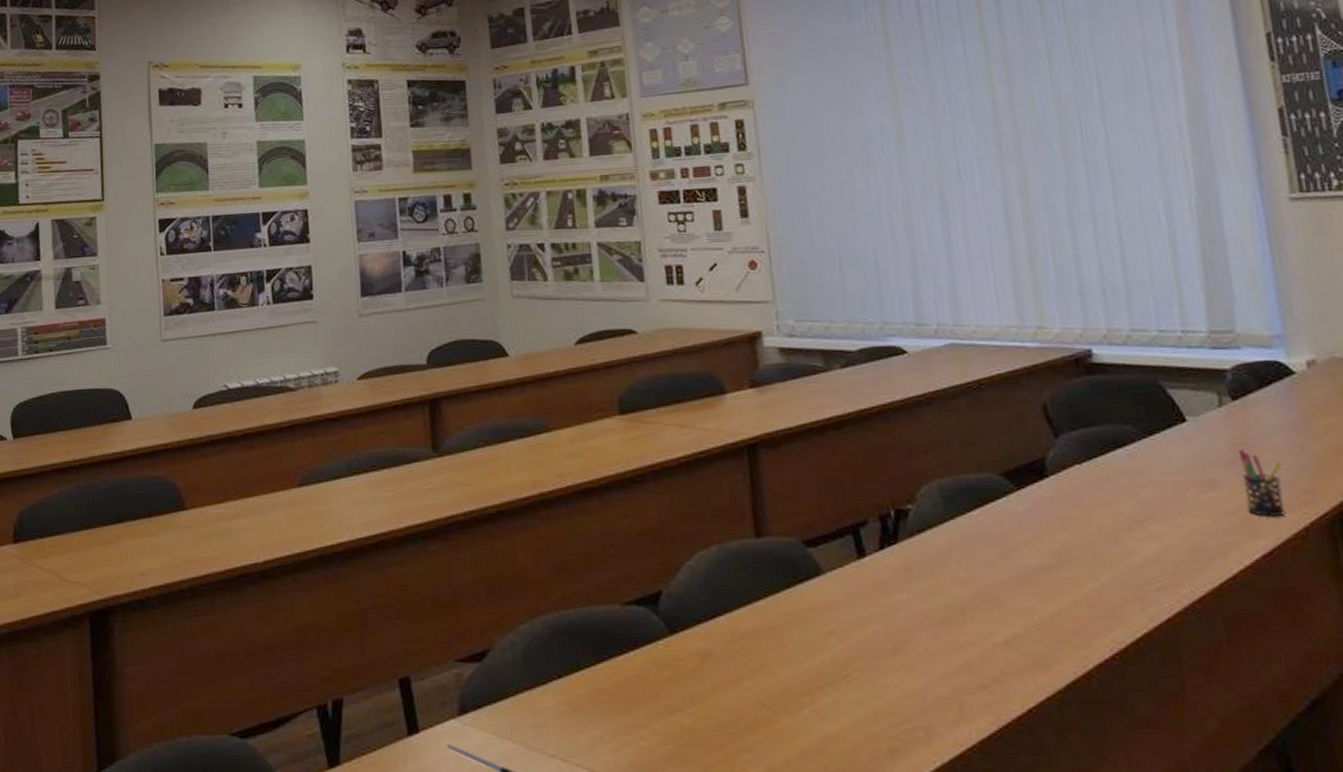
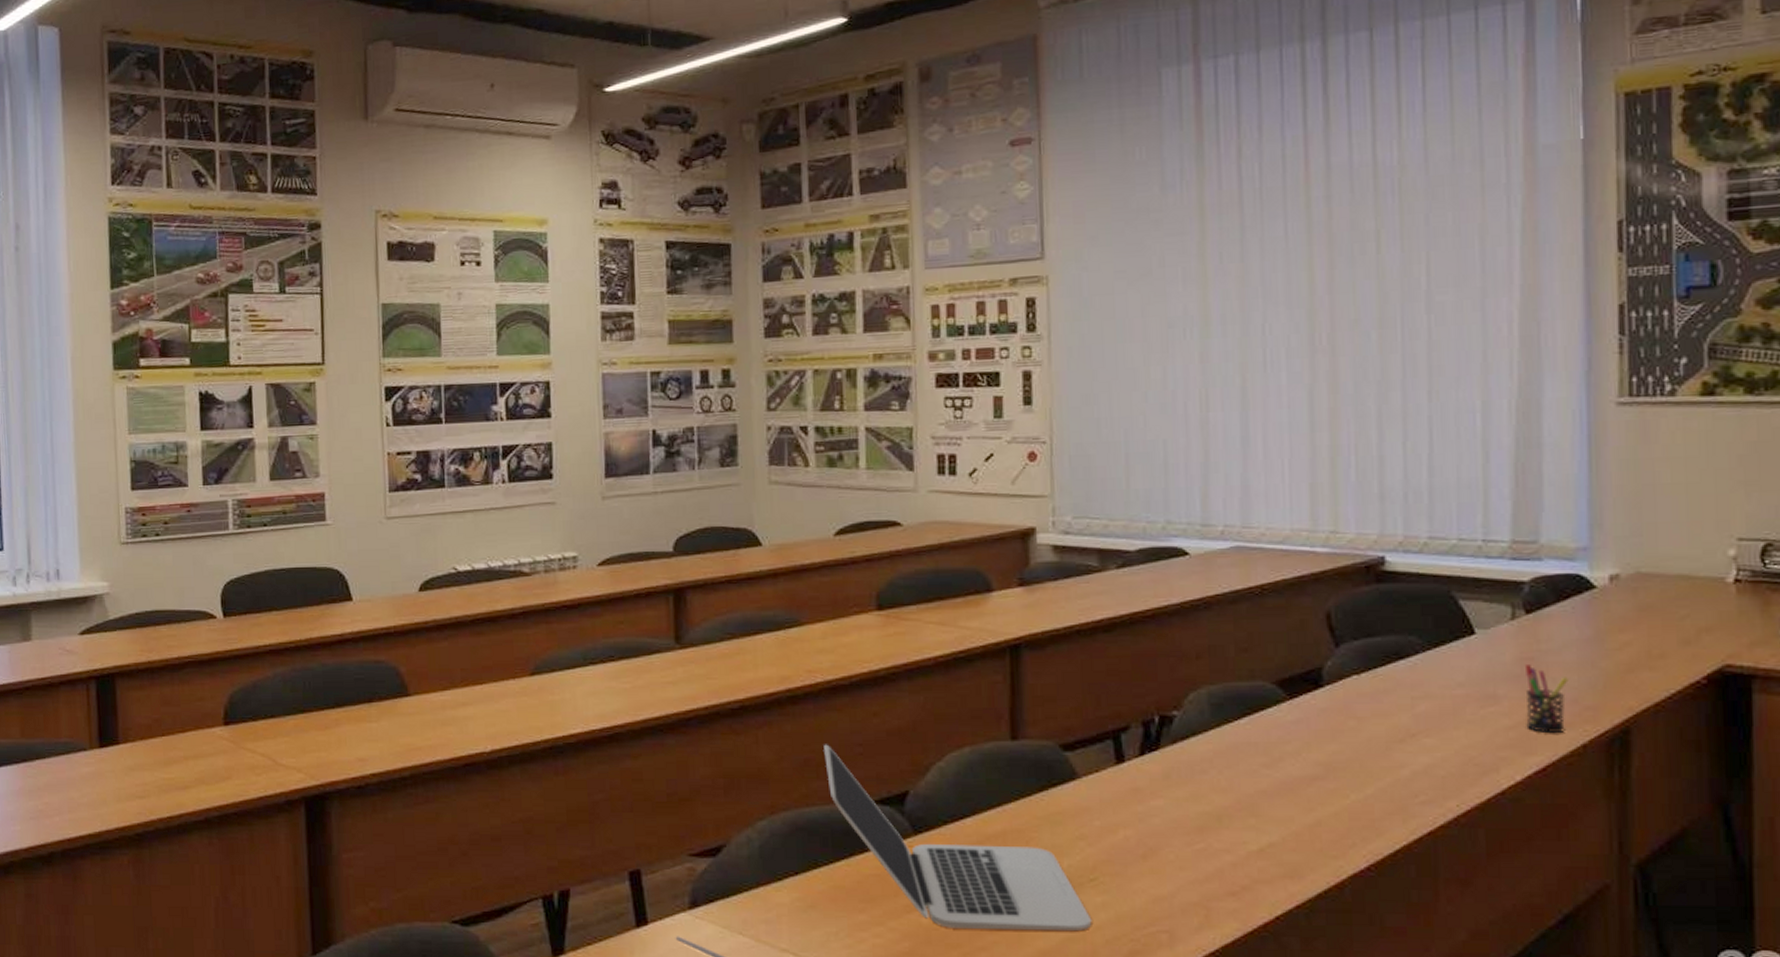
laptop: none [578,546,850,730] -> present [824,744,1092,932]

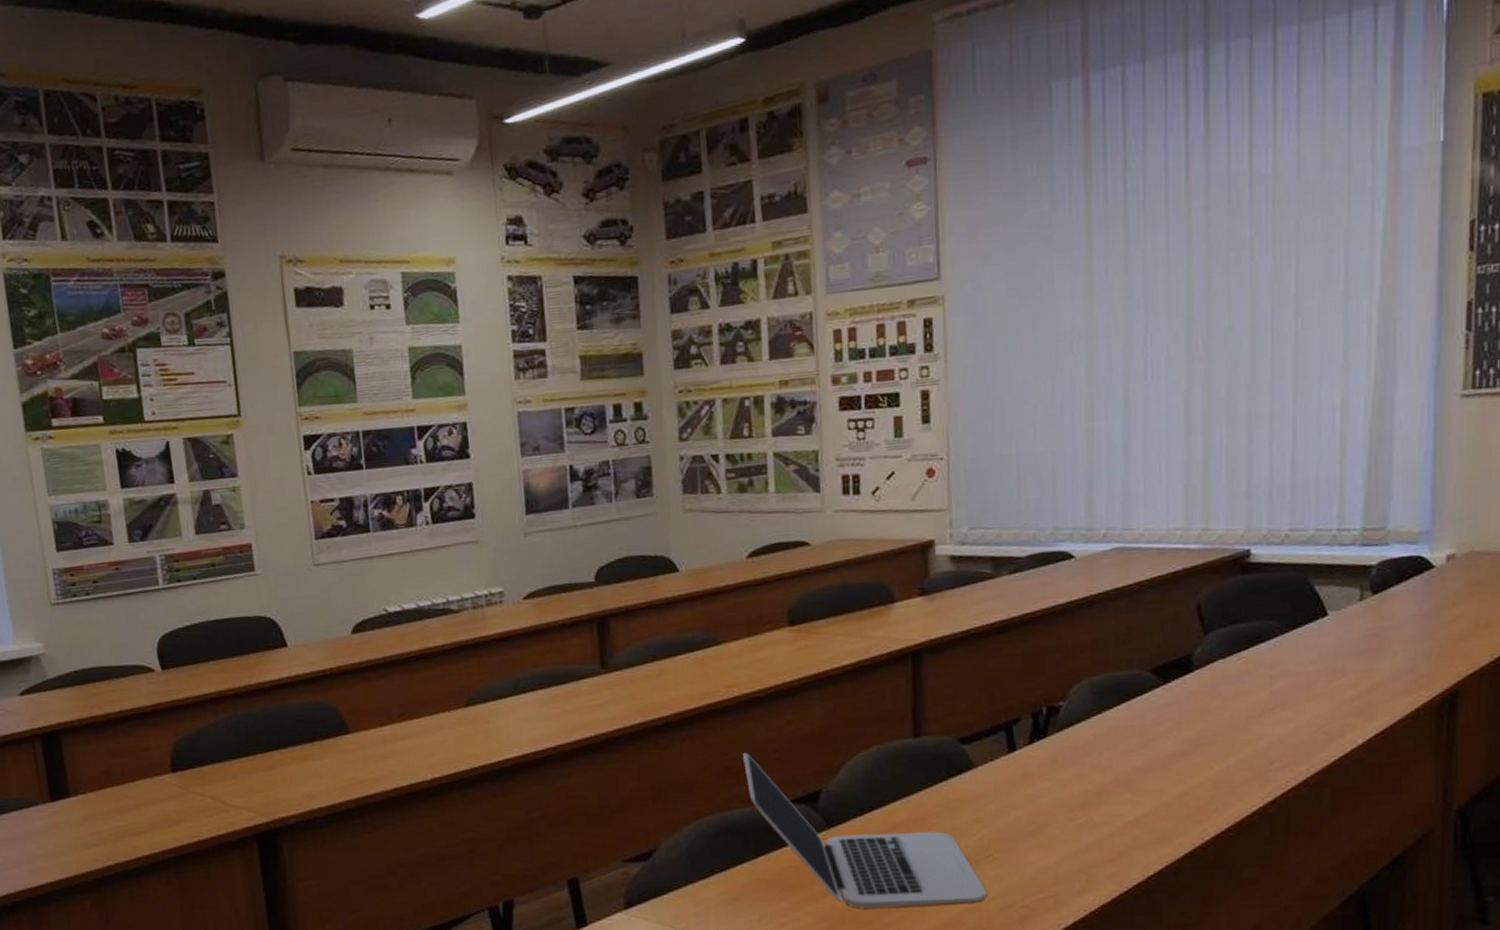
pen holder: present [1526,663,1569,732] -> none [1369,639,1407,700]

